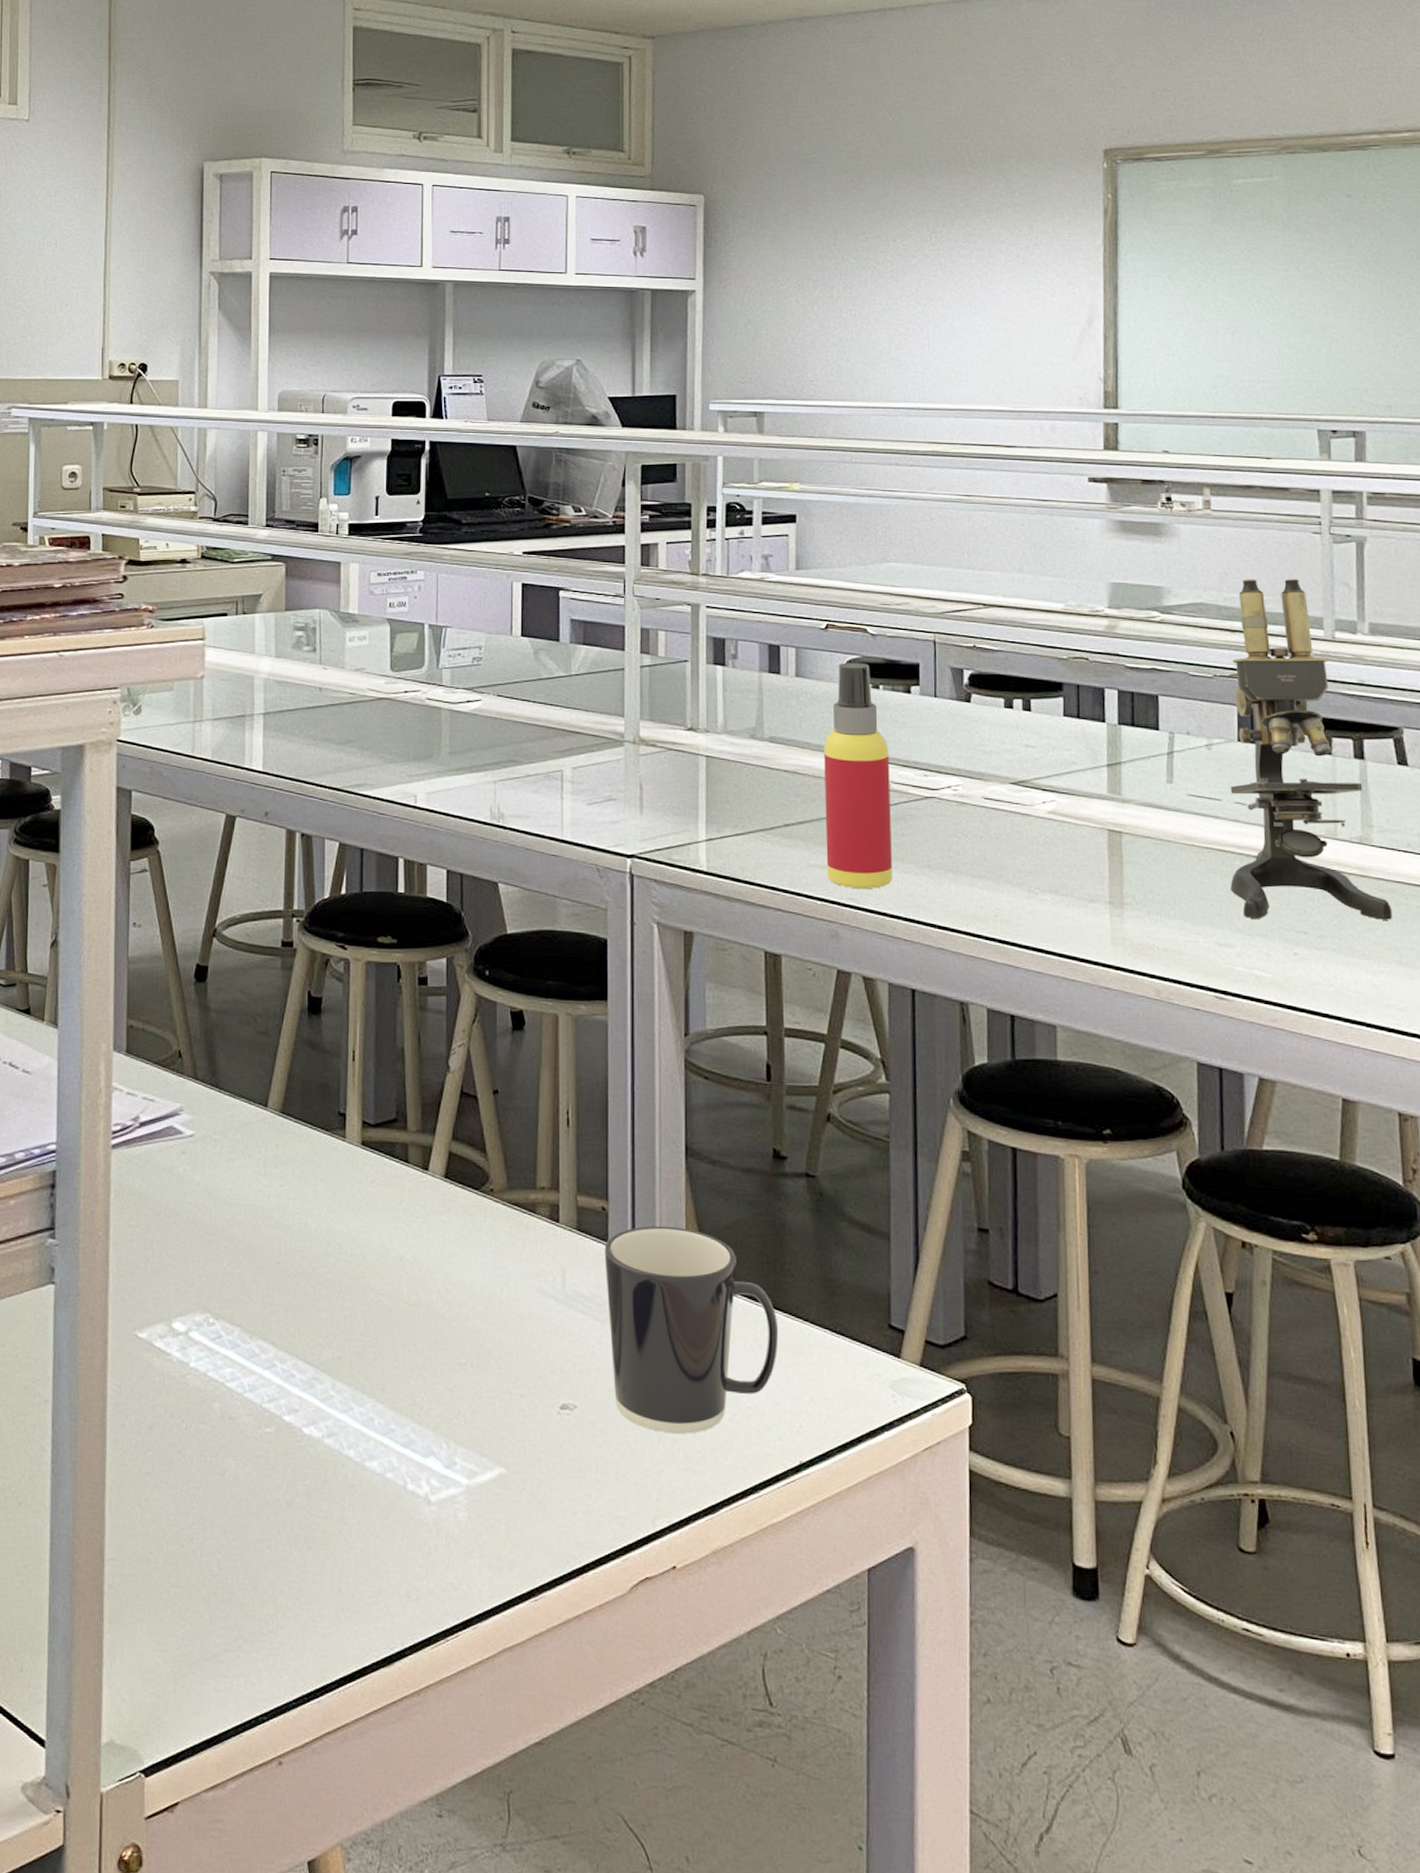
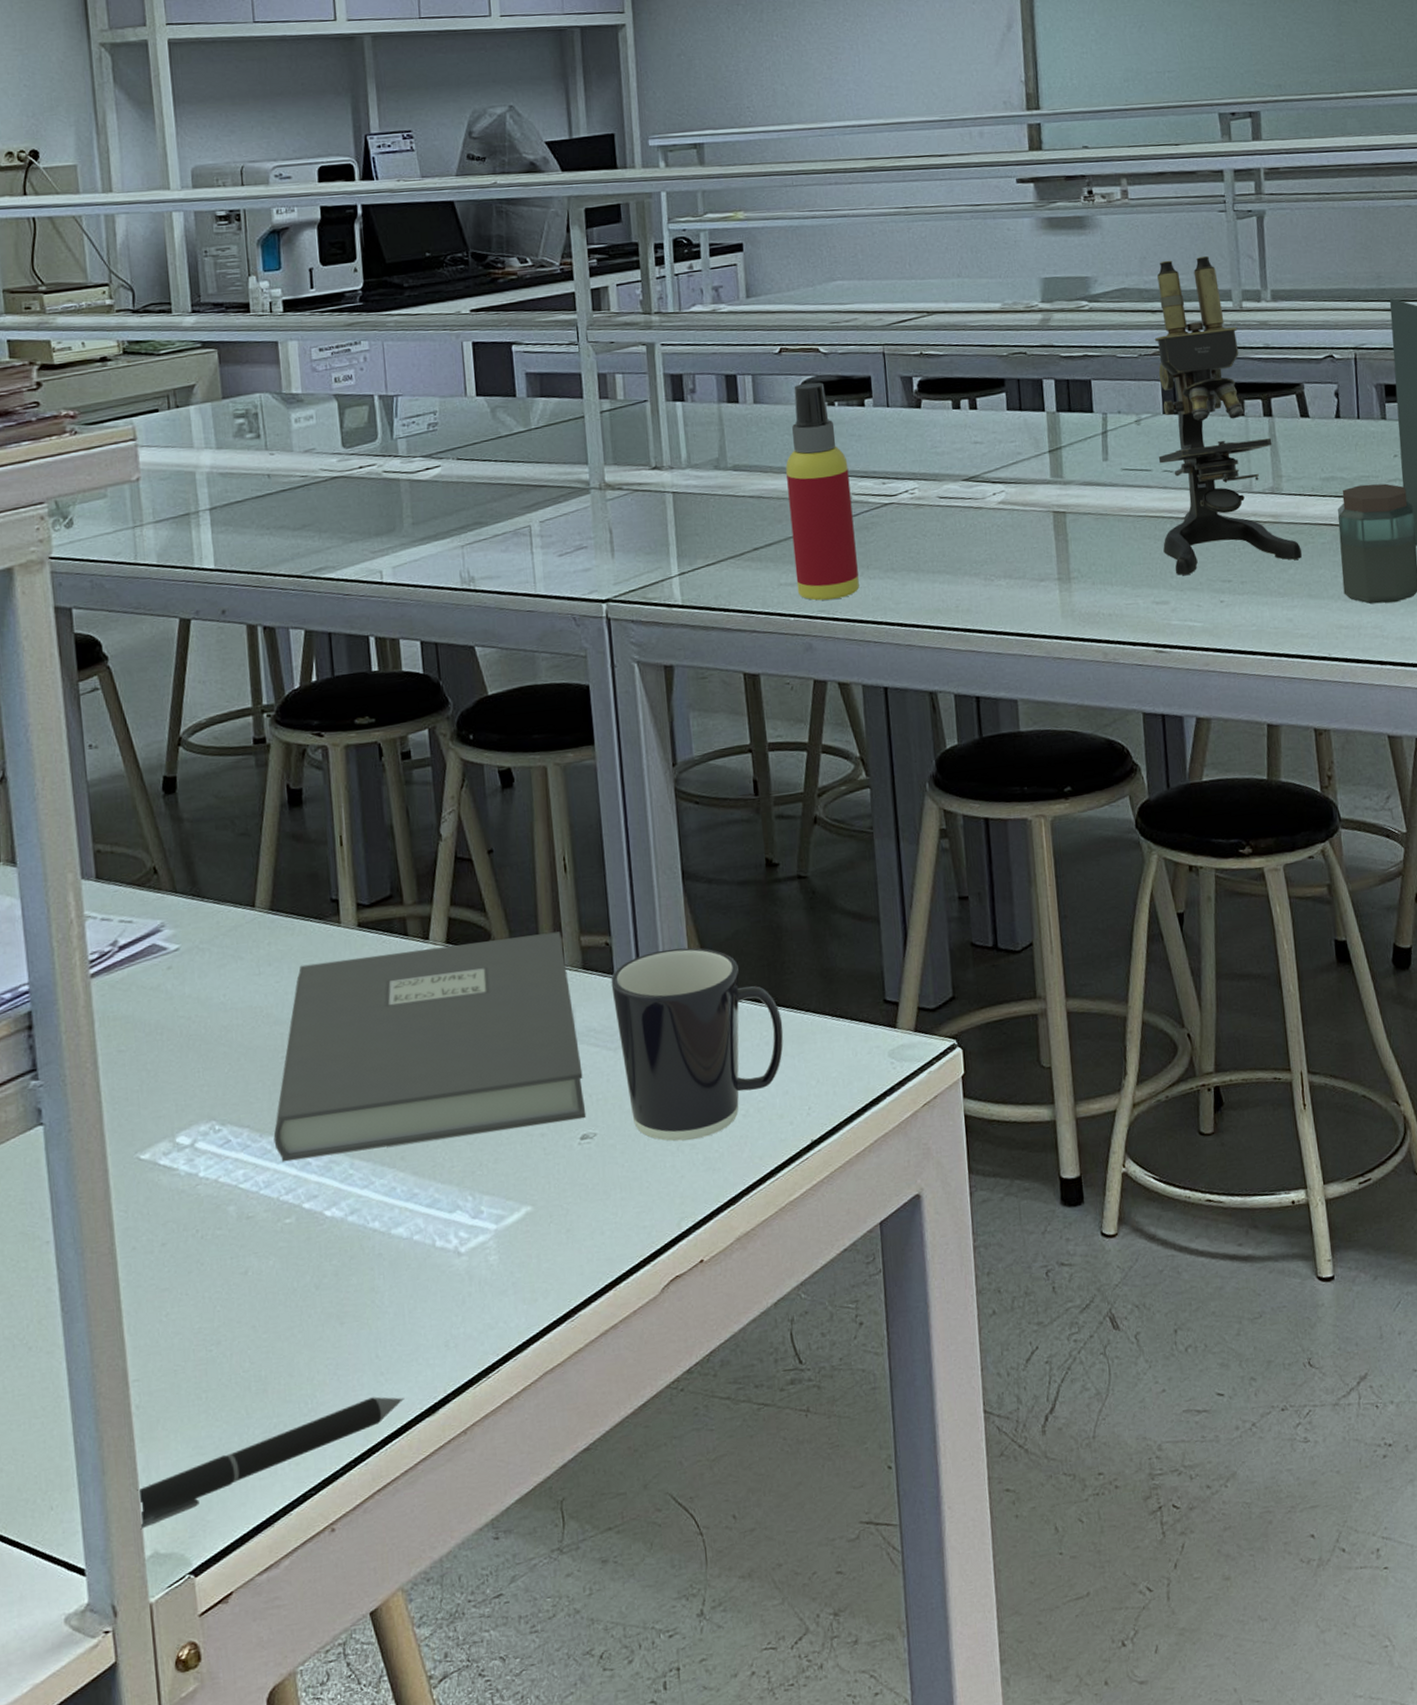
pen: none [100,1632,362,1714] -> present [137,1397,405,1530]
book: none [262,1173,568,1388] -> present [273,931,586,1162]

